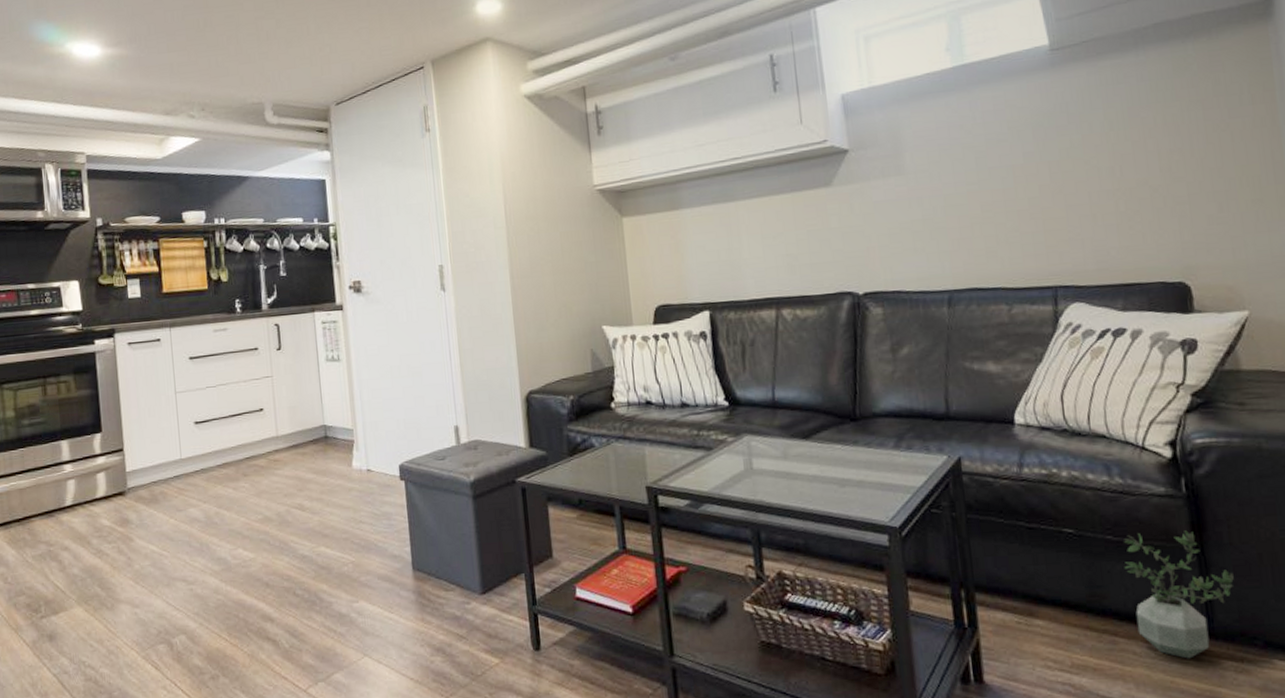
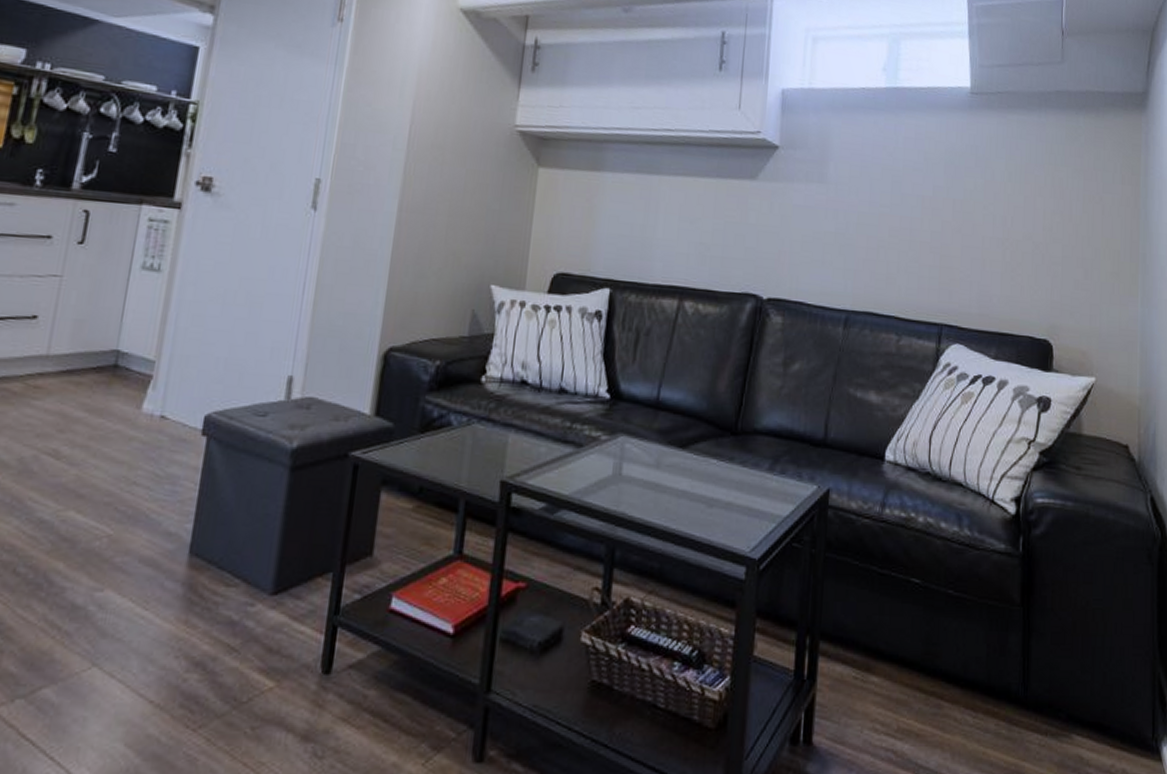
potted plant: present [1124,530,1234,659] -> none [959,590,1050,729]

